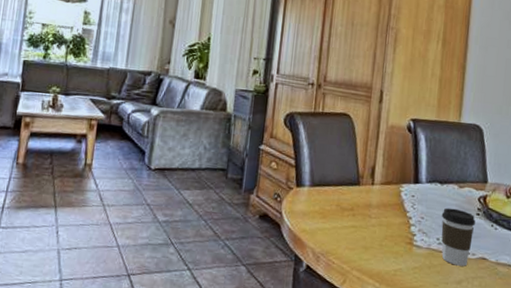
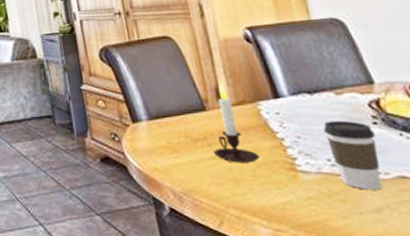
candle: none [355,161,390,234] -> present [214,80,261,163]

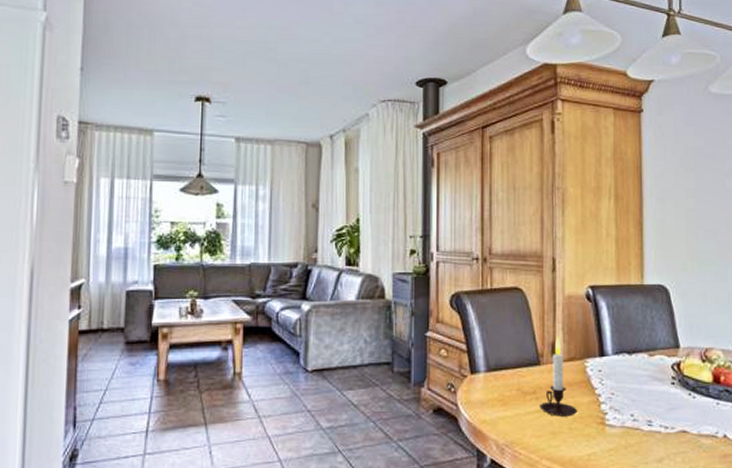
coffee cup: present [323,120,382,190] -> none [633,380,671,442]

